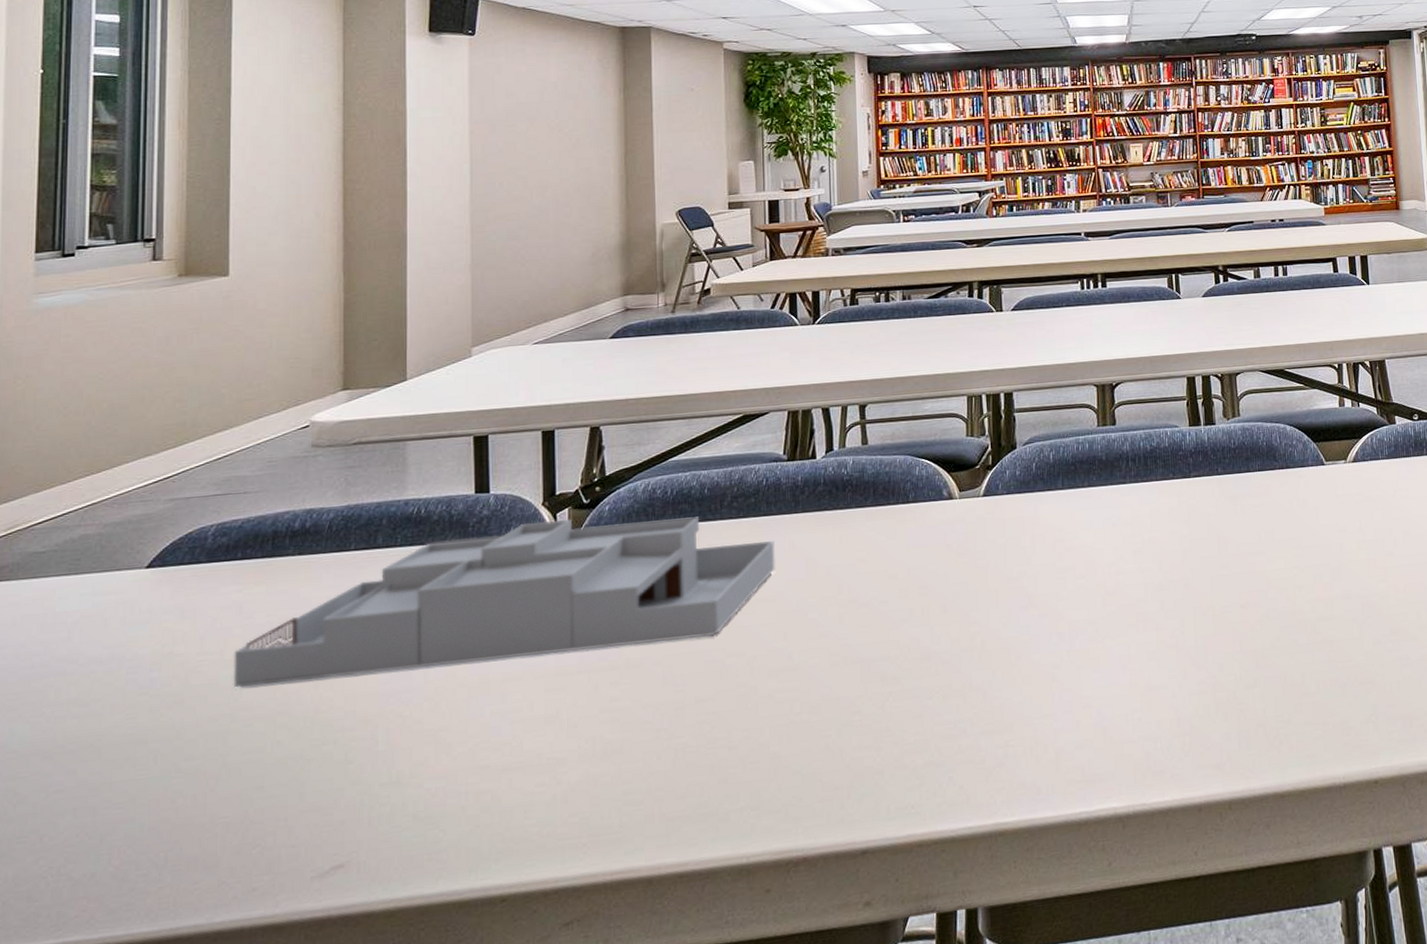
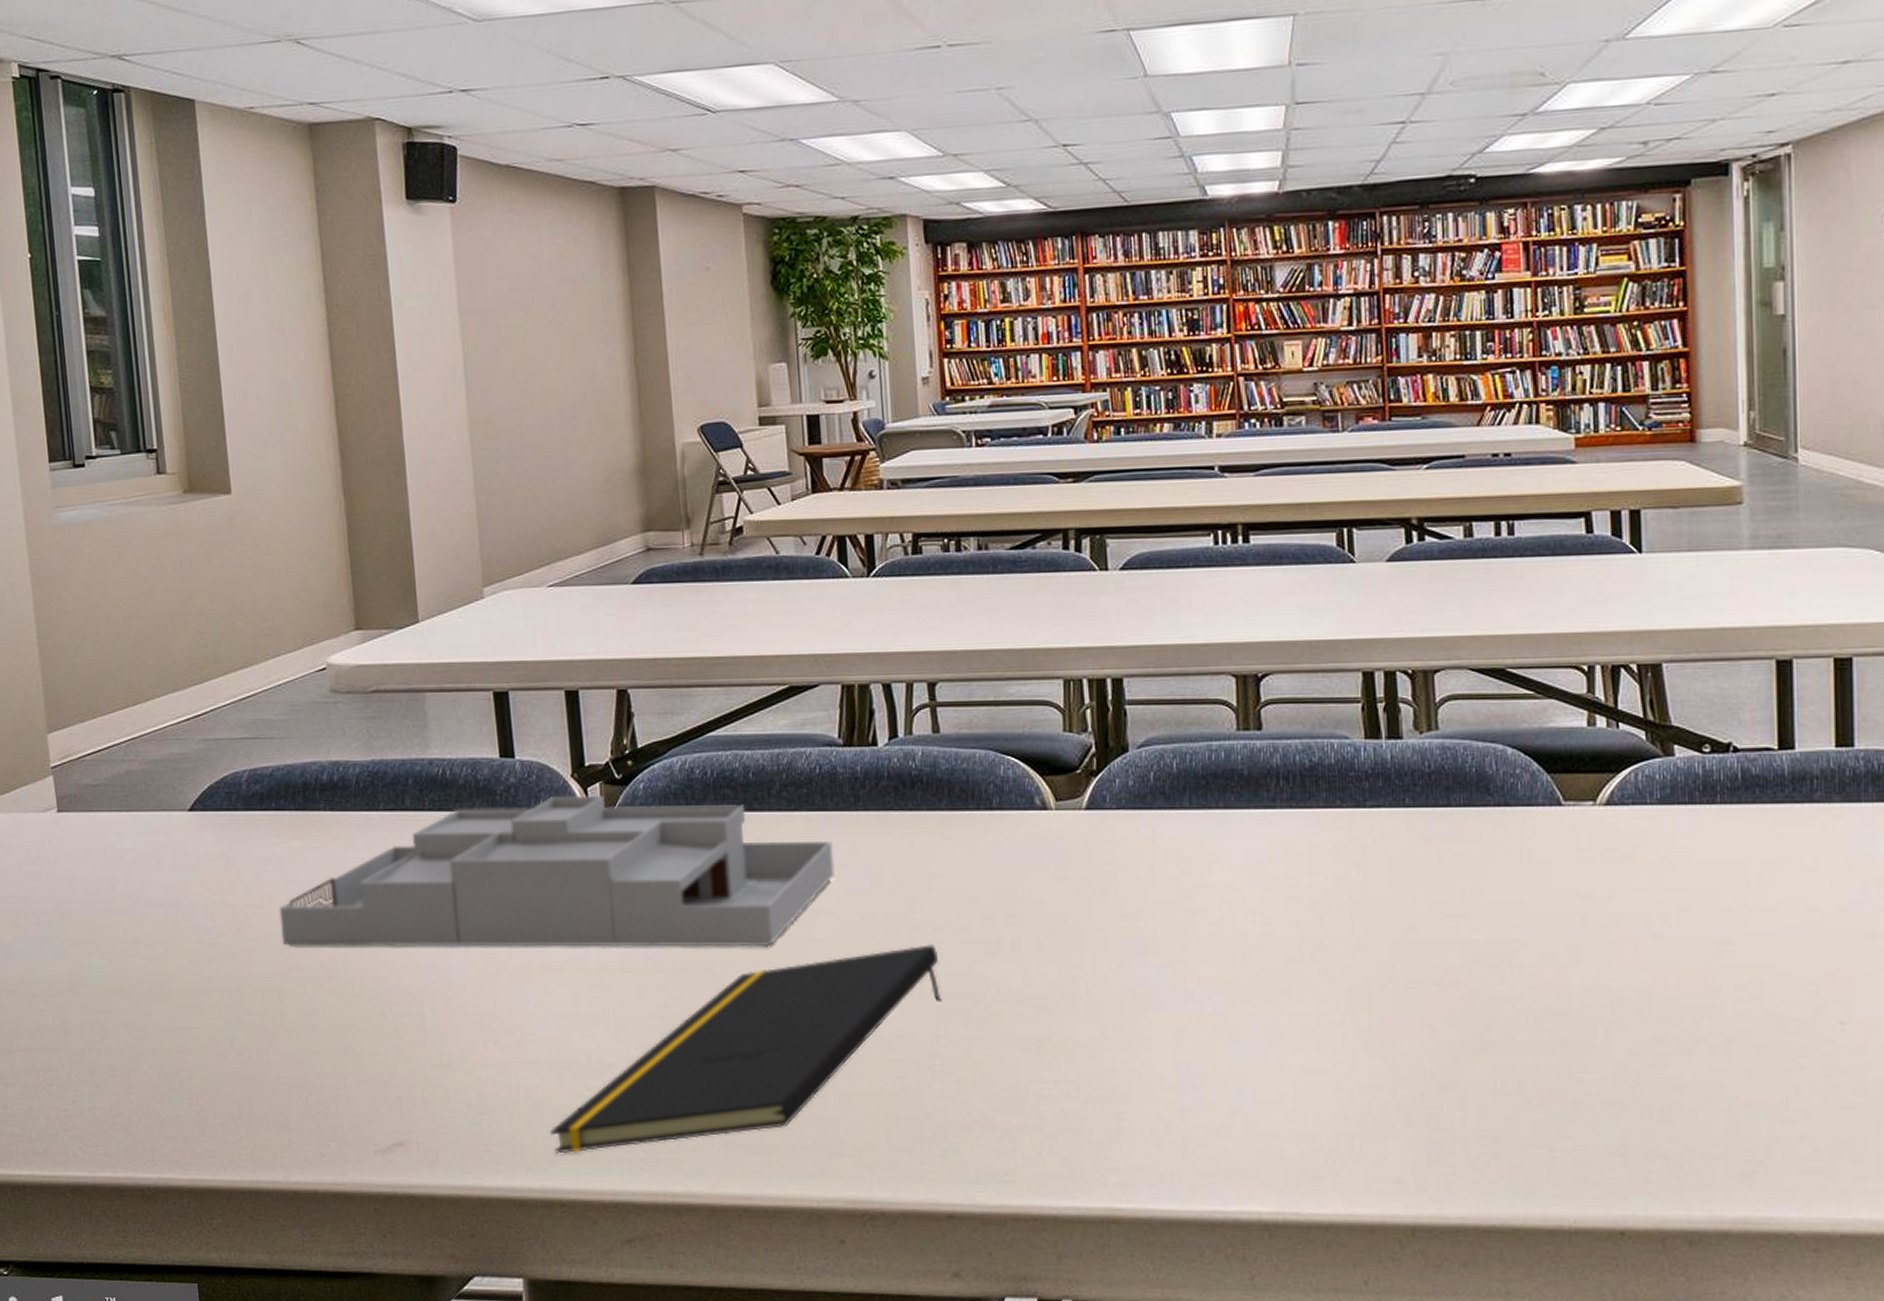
notepad: none [497,619,863,852] -> present [550,944,942,1154]

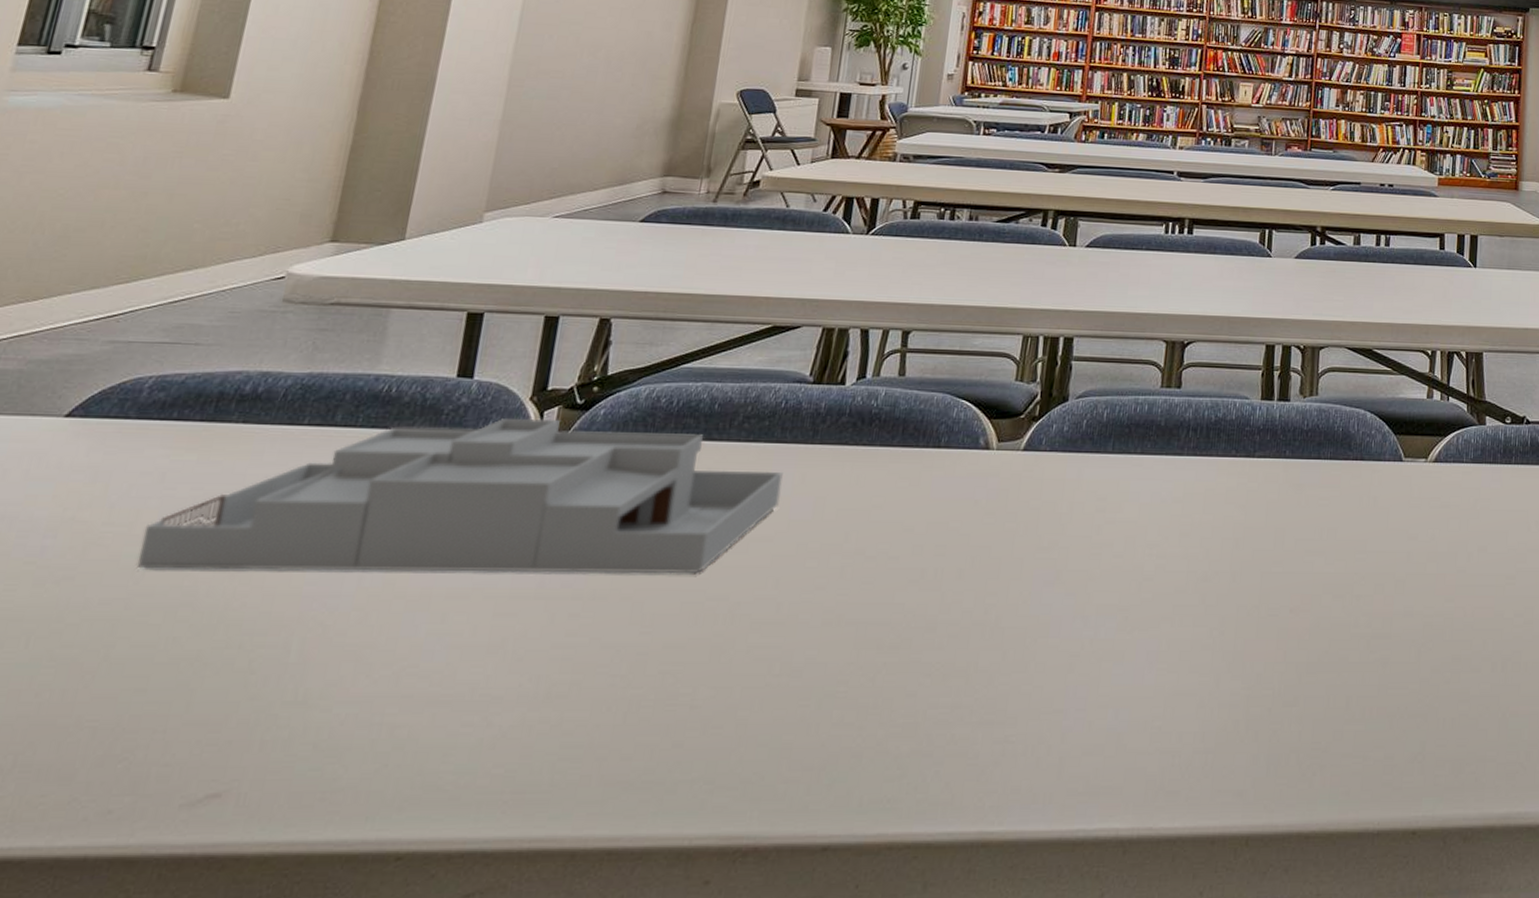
notepad: present [550,944,942,1154] -> none [405,573,864,799]

